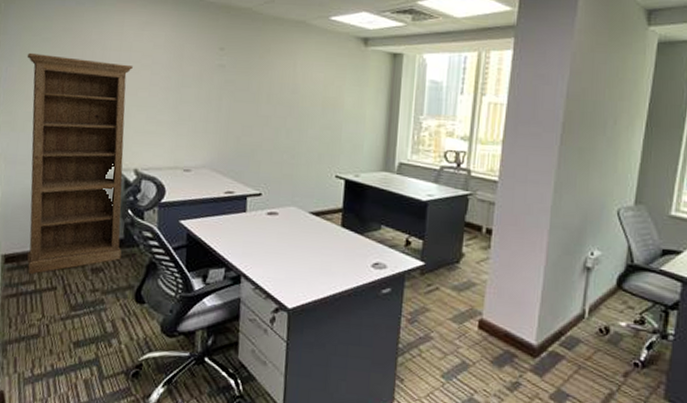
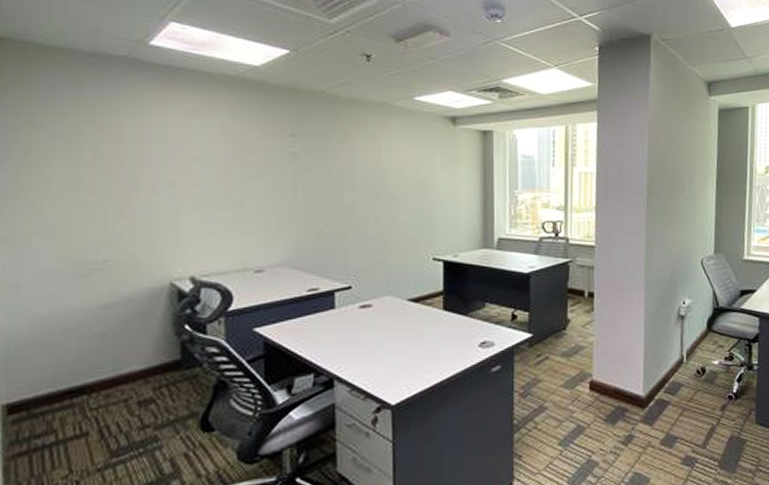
bookshelf: present [26,52,133,274] -> none [28,151,181,422]

